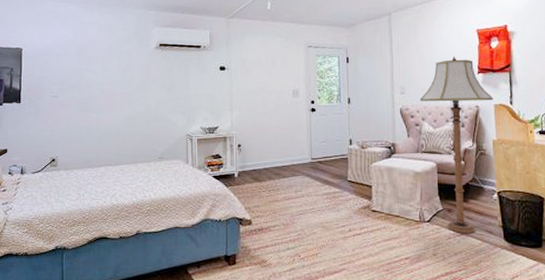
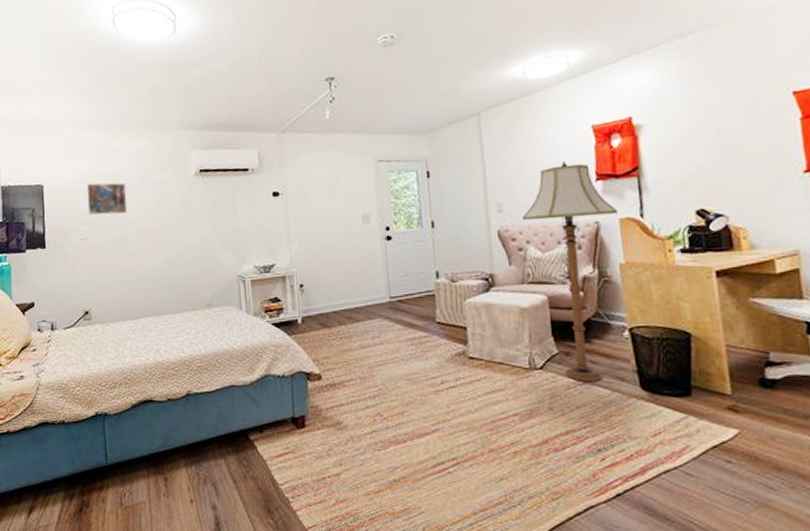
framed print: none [60,49,95,77] -> present [87,183,128,215]

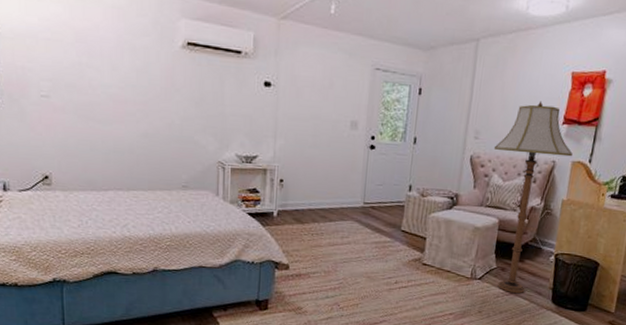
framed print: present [87,183,128,215] -> none [51,33,100,75]

